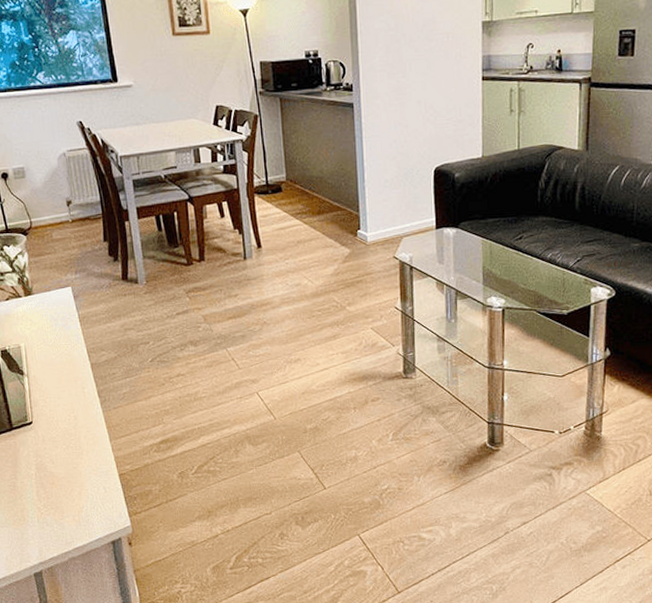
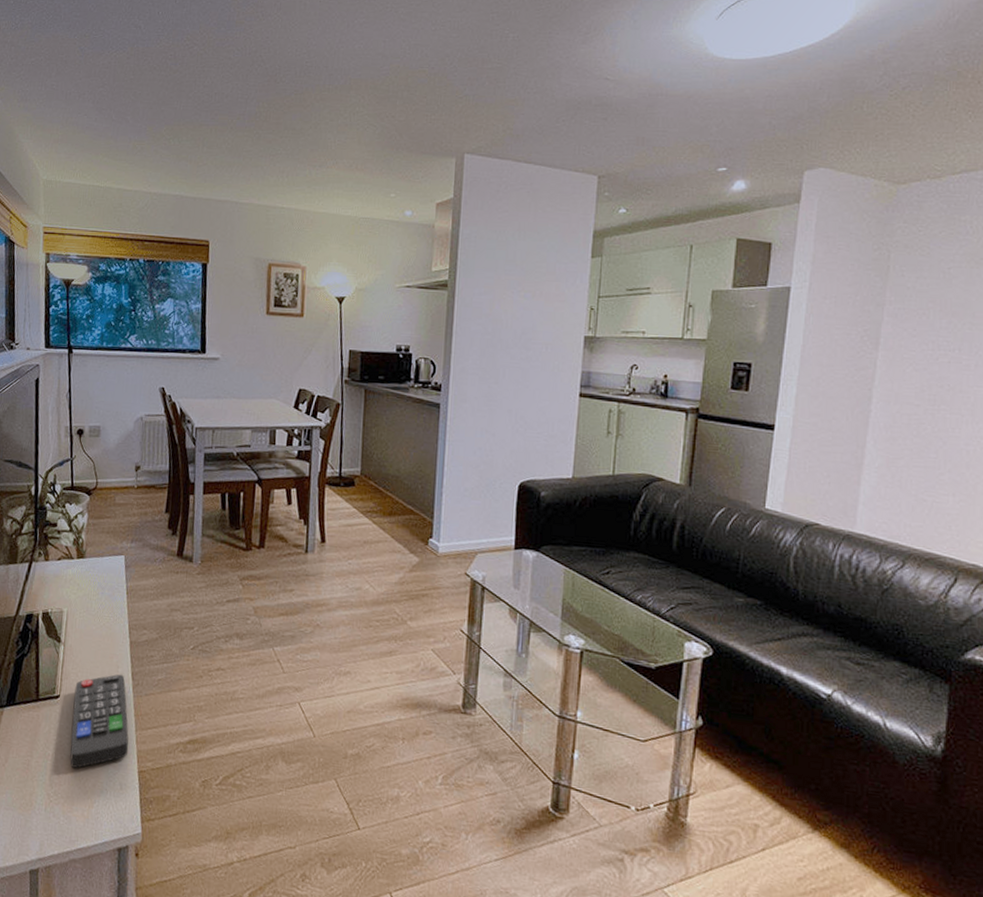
remote control: none [45,394,107,482] -> present [70,674,129,768]

